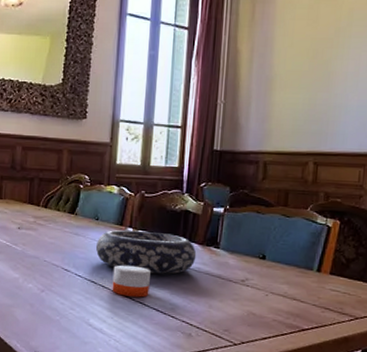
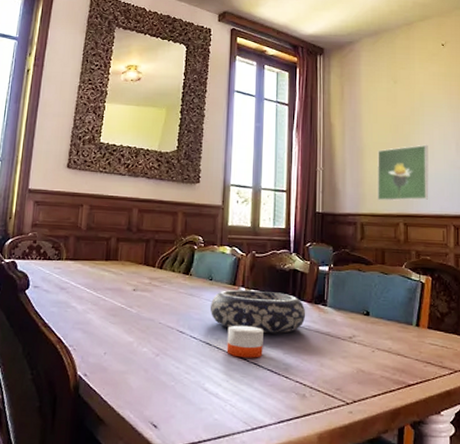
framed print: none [285,71,352,138] -> present [376,144,429,201]

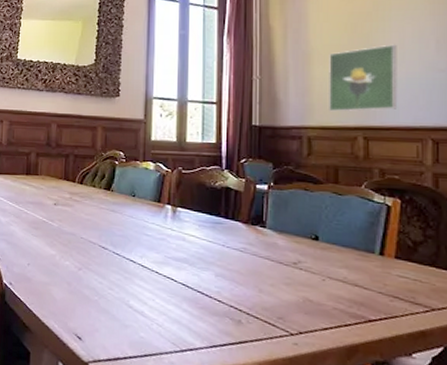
decorative bowl: present [211,289,306,333] -> none [134,207,241,255]
candle: present [226,321,263,358] -> none [152,240,192,279]

